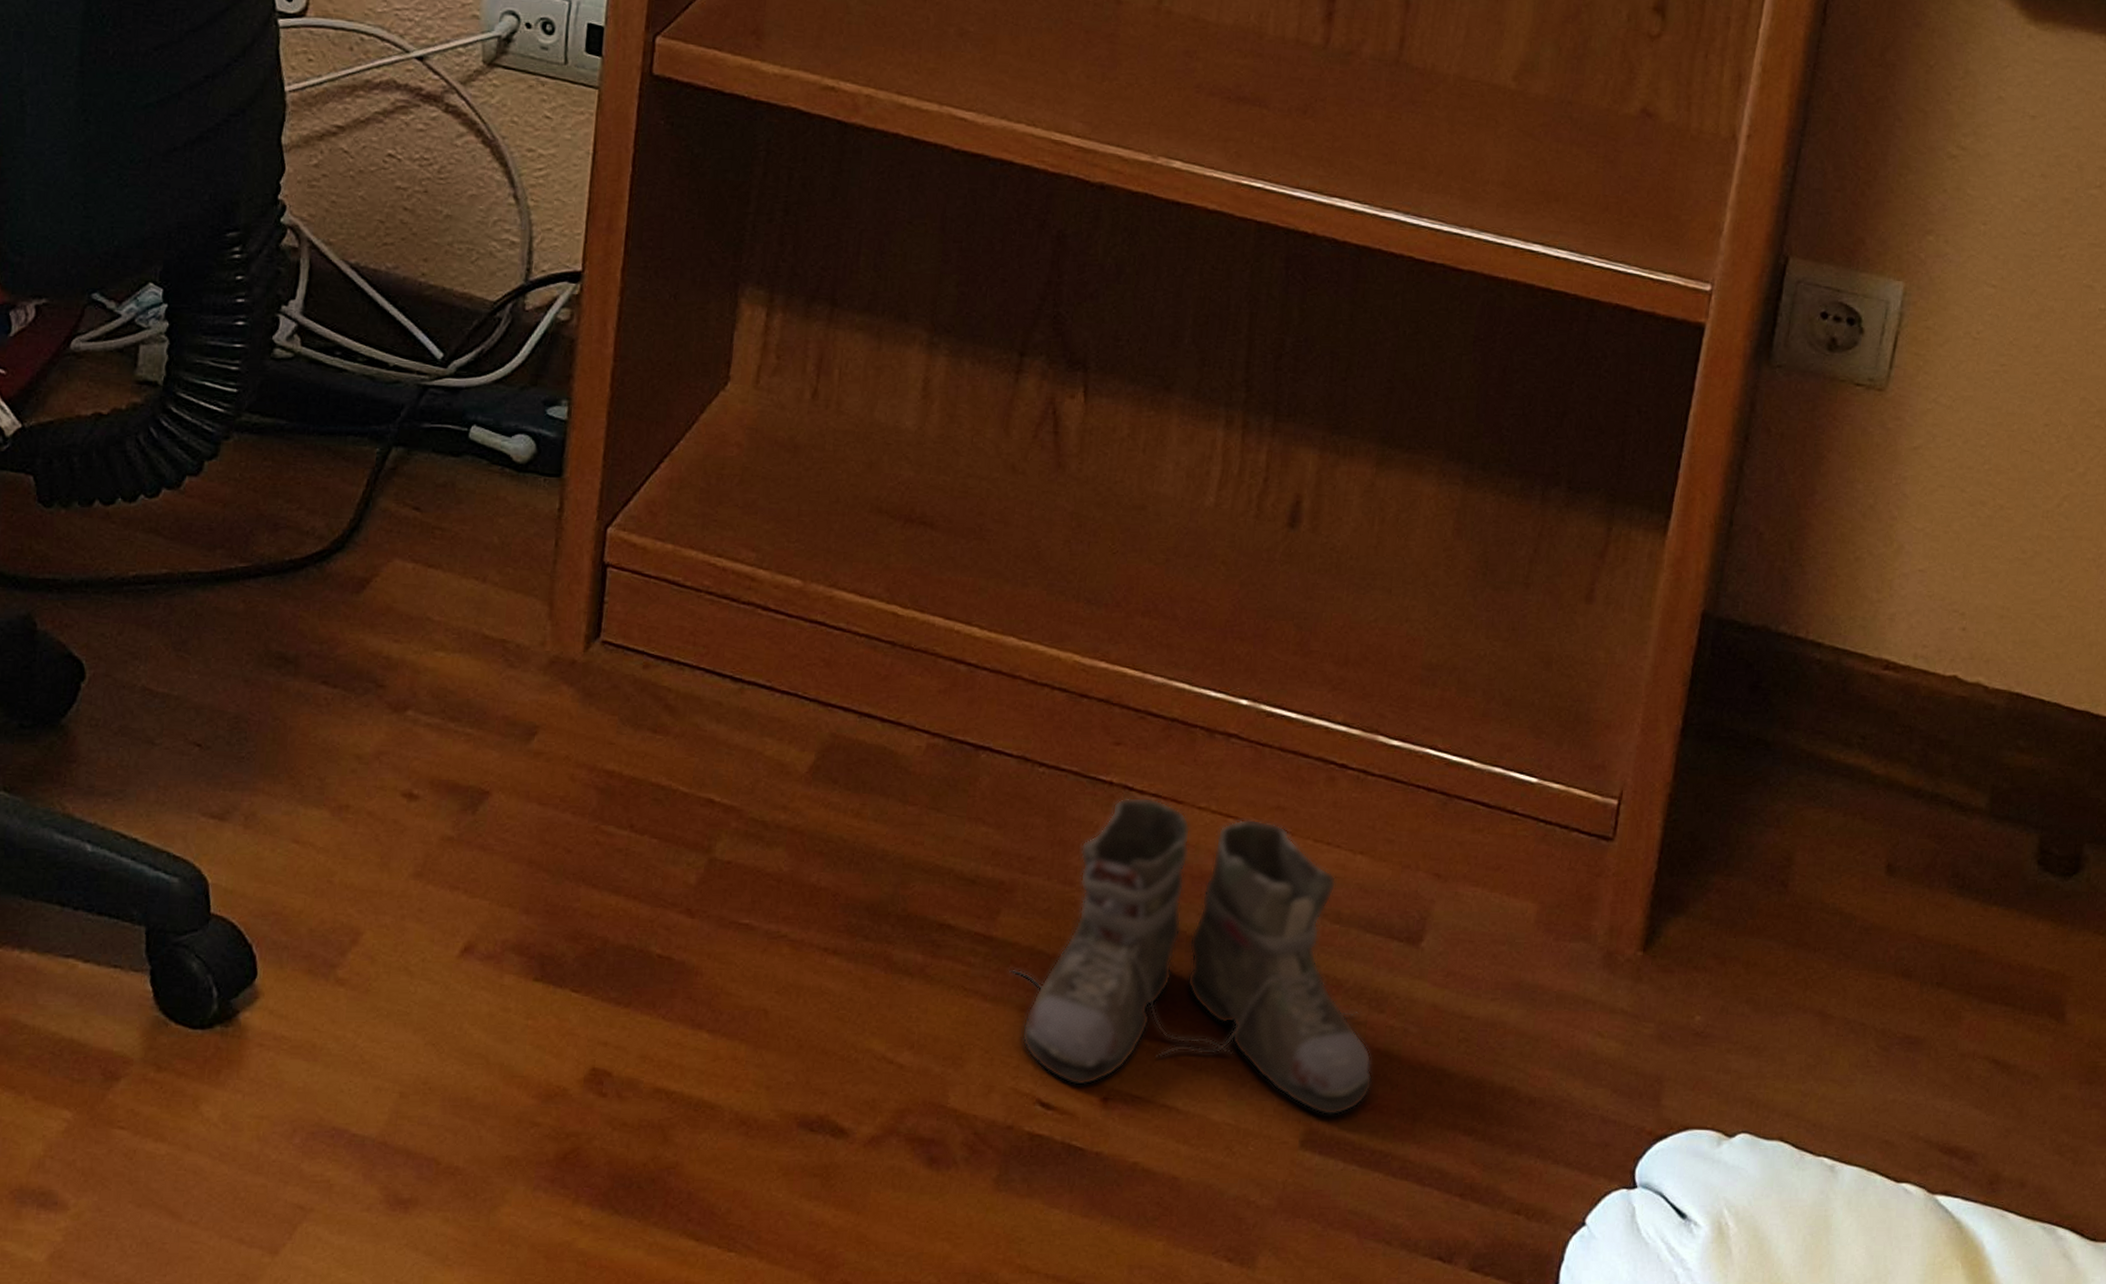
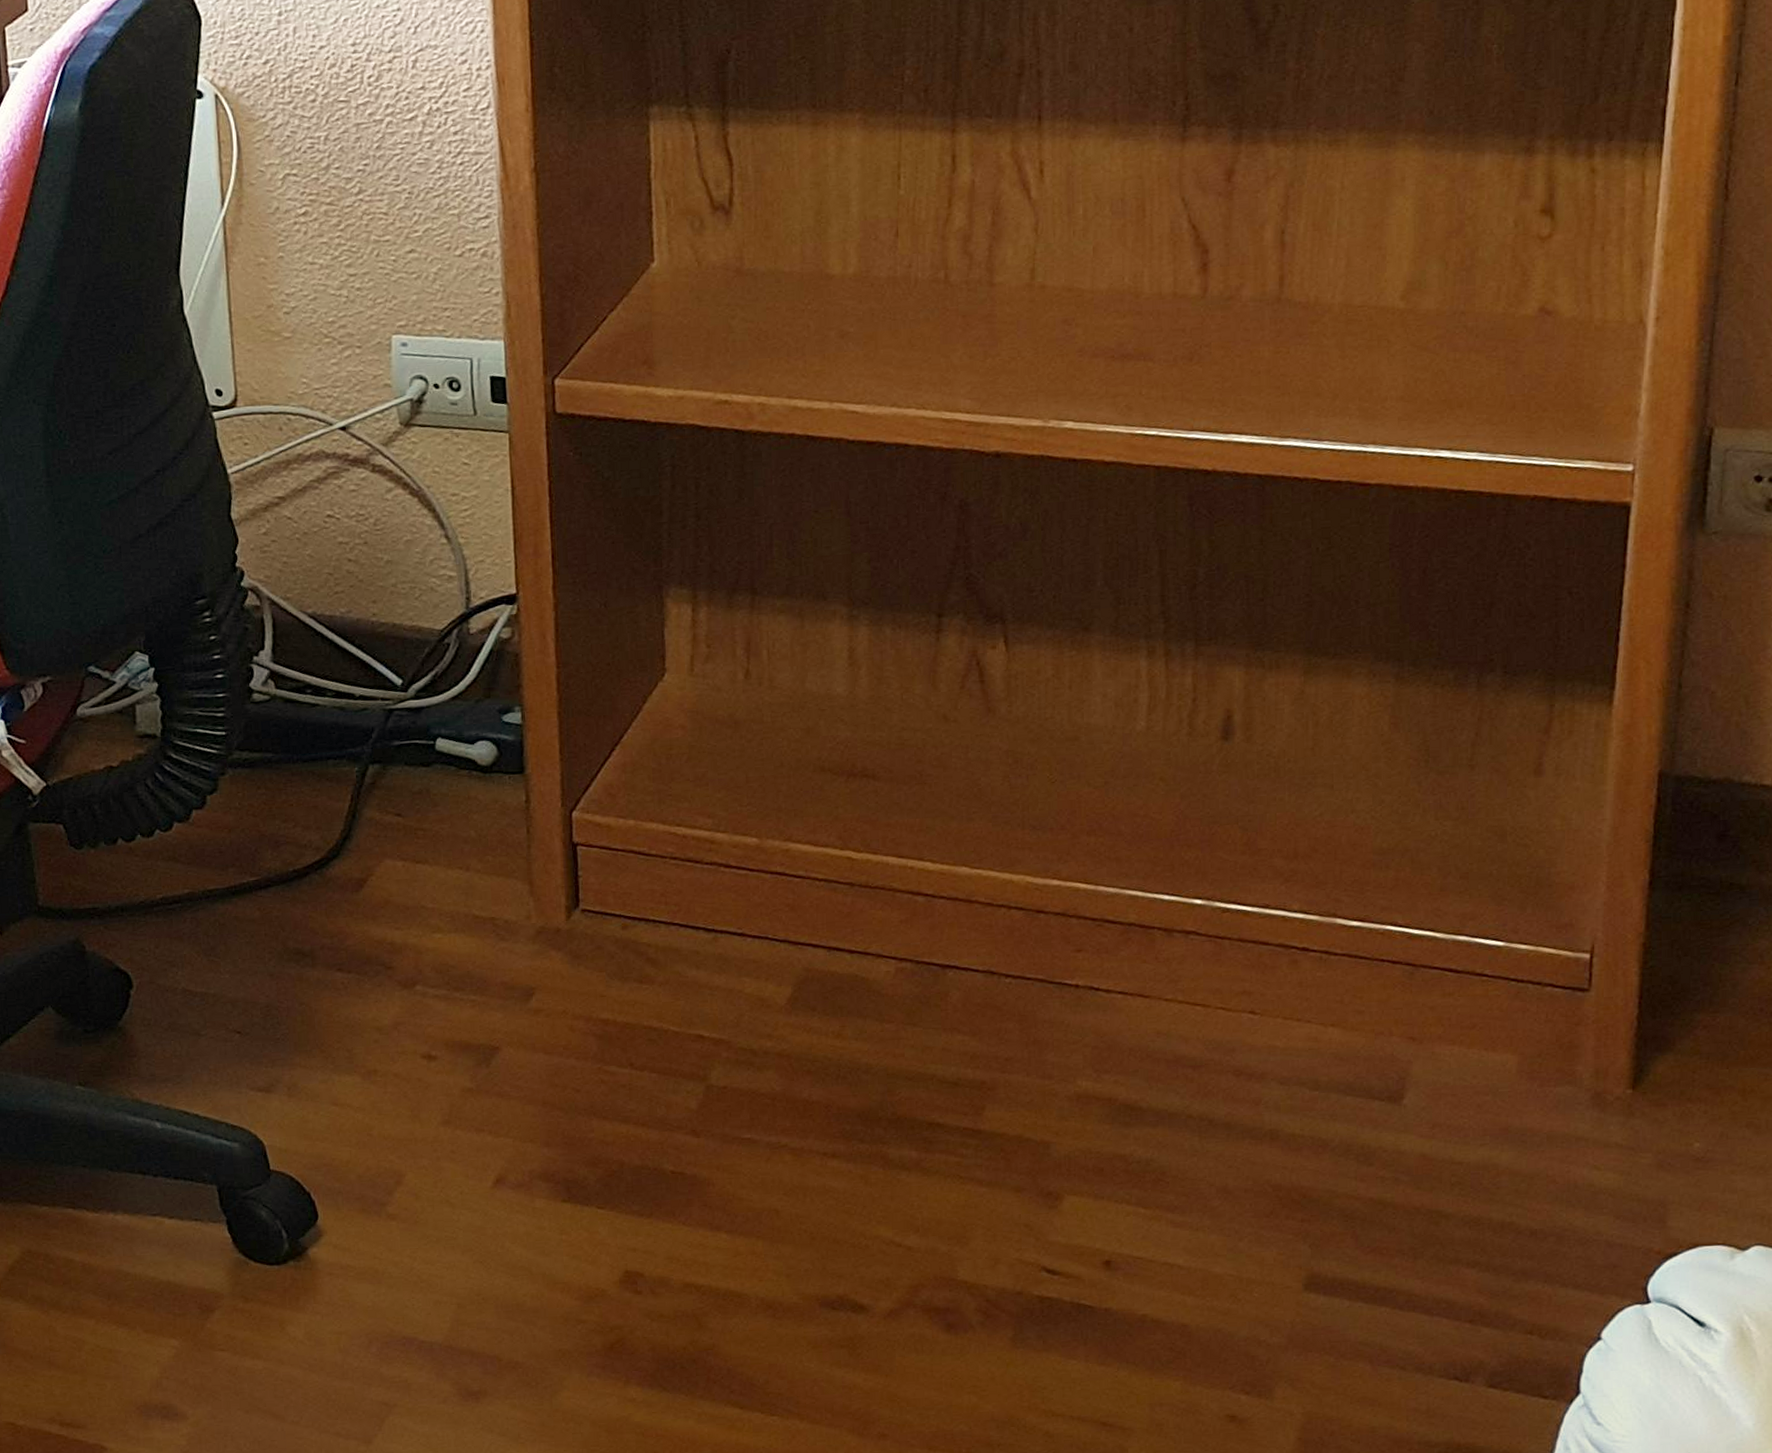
boots: present [1009,797,1373,1116] -> none [1001,995,1369,1261]

